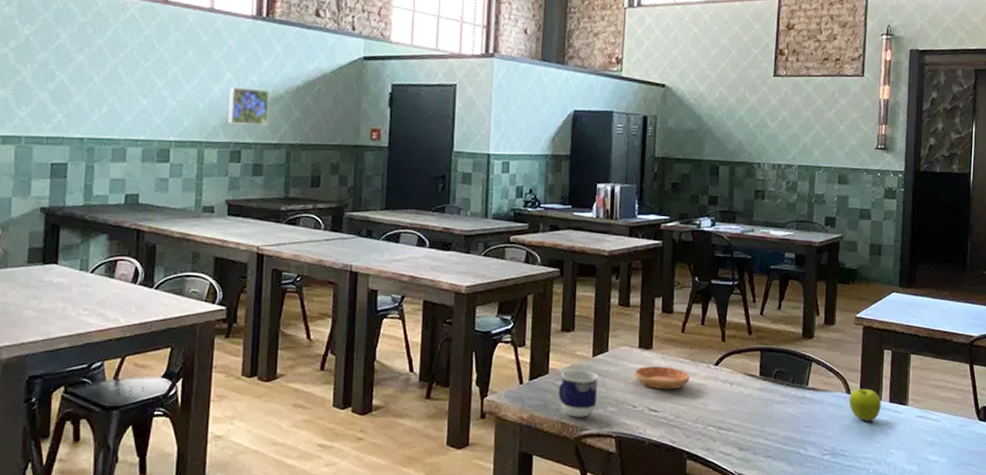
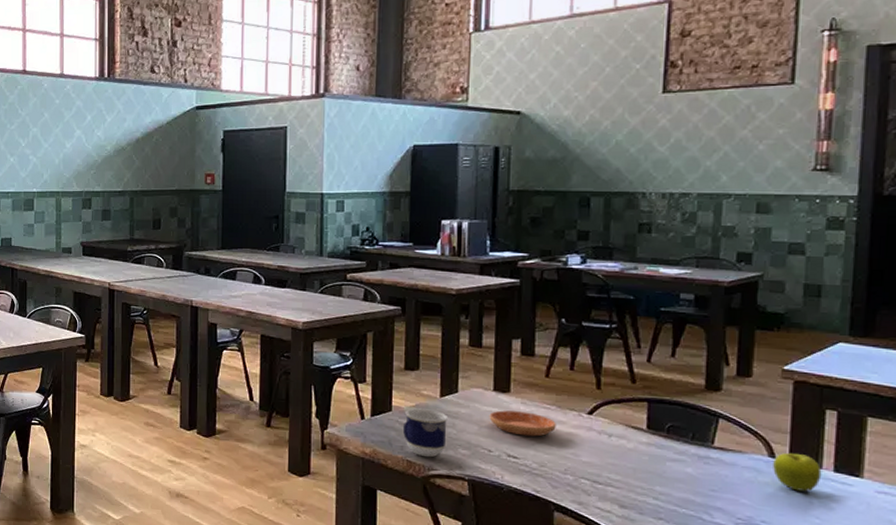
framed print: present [228,87,271,127] -> none [80,142,114,176]

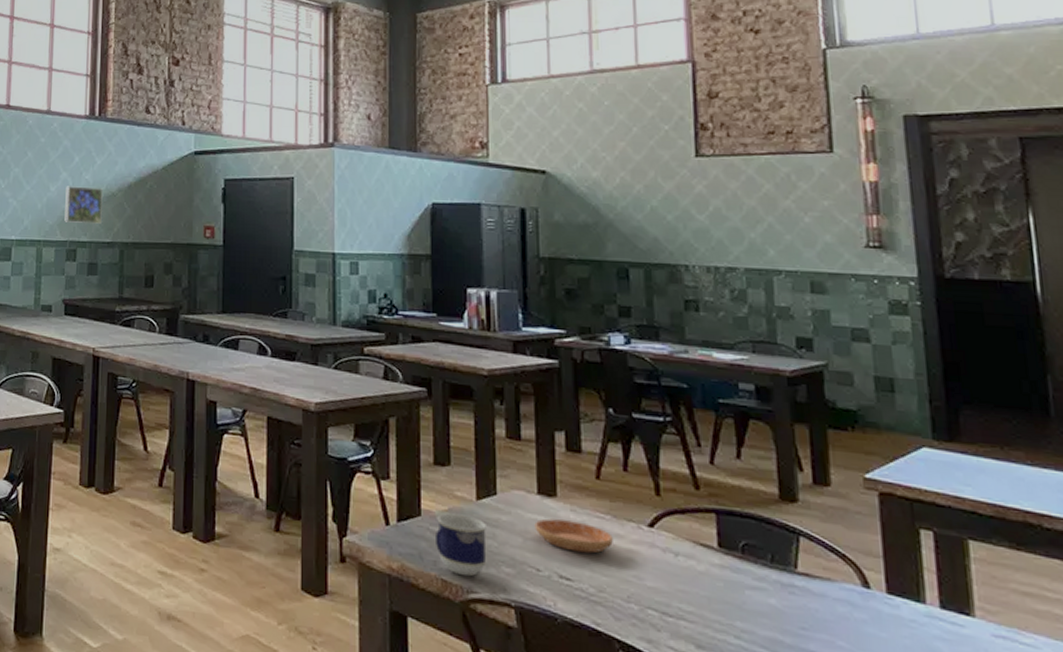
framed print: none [80,142,114,176] -> present [64,186,104,225]
fruit: present [773,453,822,492] -> none [868,582,927,633]

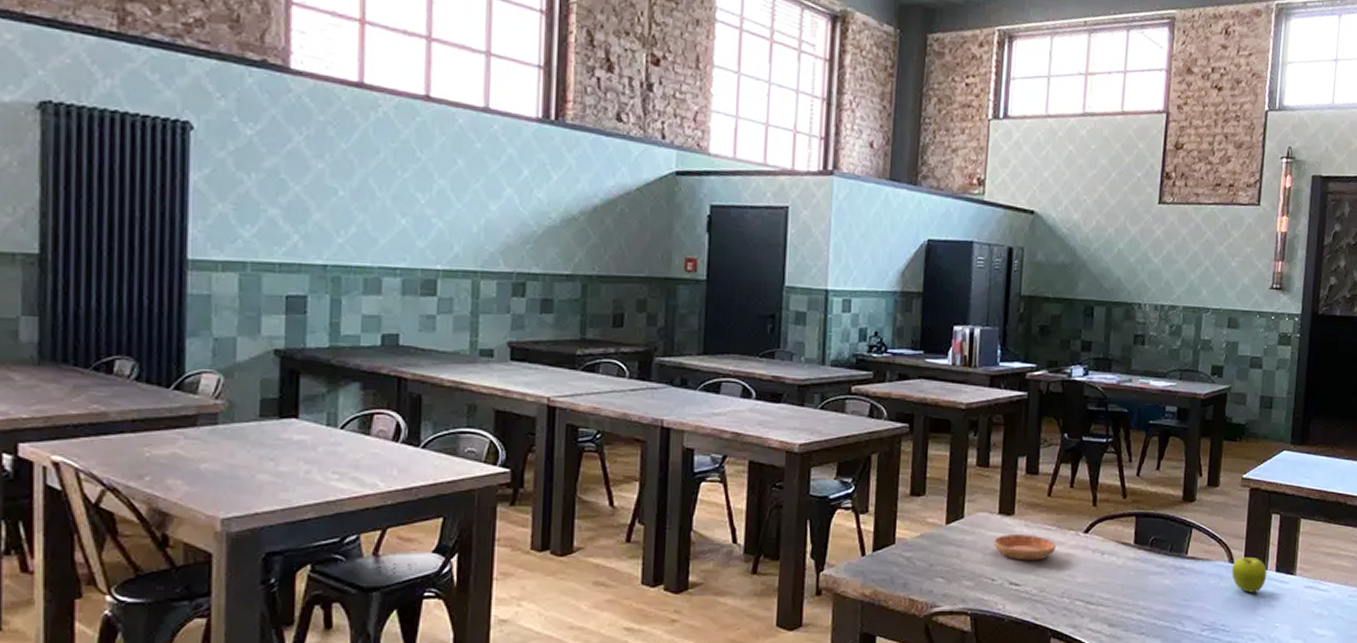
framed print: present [64,186,104,225] -> none [509,205,562,254]
cup: present [436,513,486,577] -> none [906,539,953,593]
fruit: none [868,582,927,633] -> present [1232,558,1267,593]

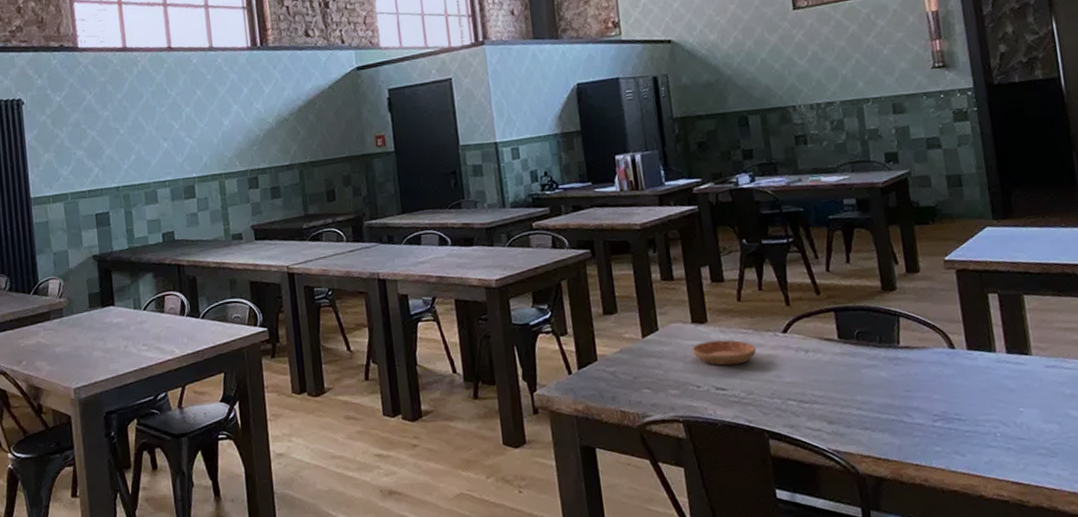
fruit: present [1232,558,1267,593] -> none [954,341,998,378]

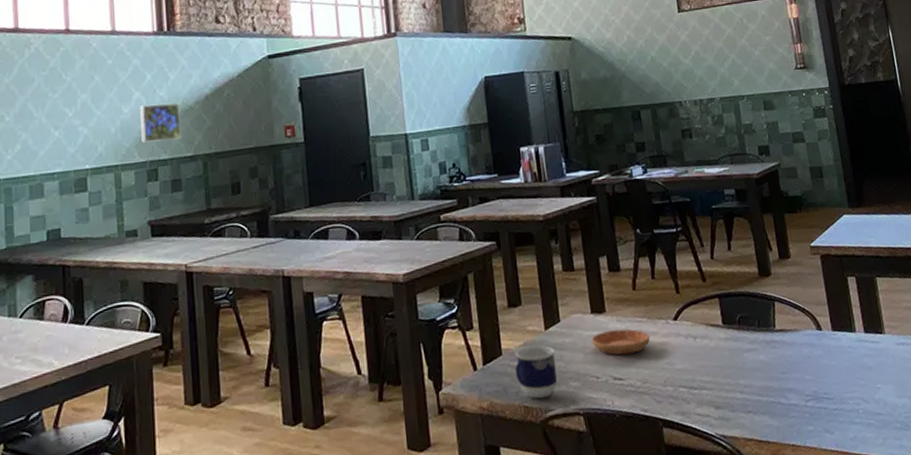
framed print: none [239,115,279,153] -> present [140,103,182,143]
cup: none [611,352,655,405] -> present [515,345,557,399]

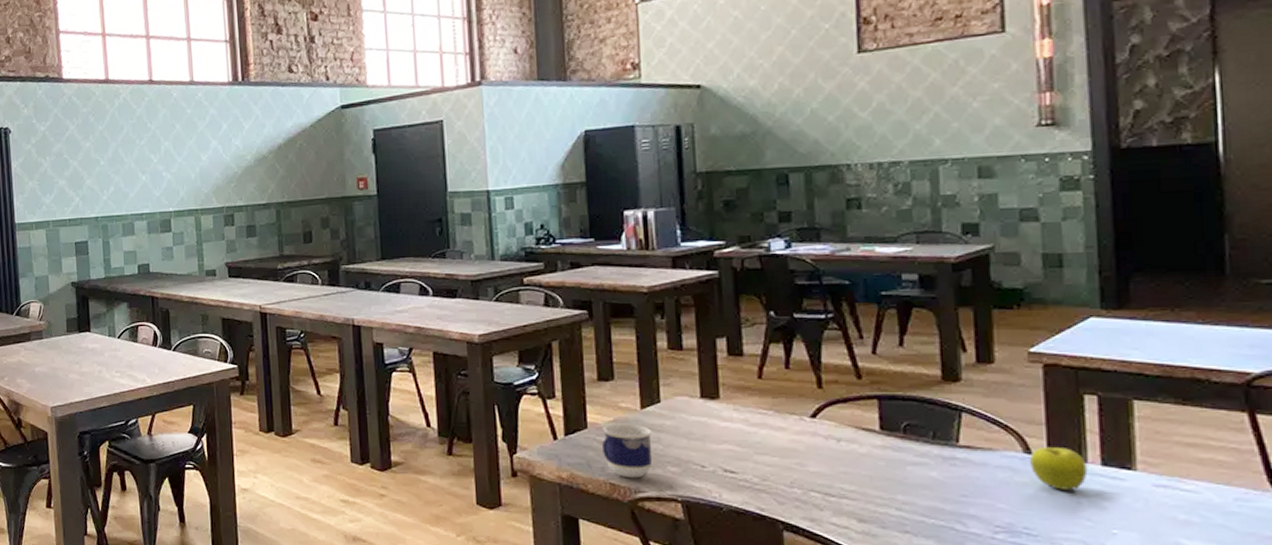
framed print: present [140,103,182,143] -> none [217,152,257,189]
saucer: present [591,329,650,355] -> none [698,419,776,447]
fruit: none [821,322,858,358] -> present [1030,448,1088,490]

